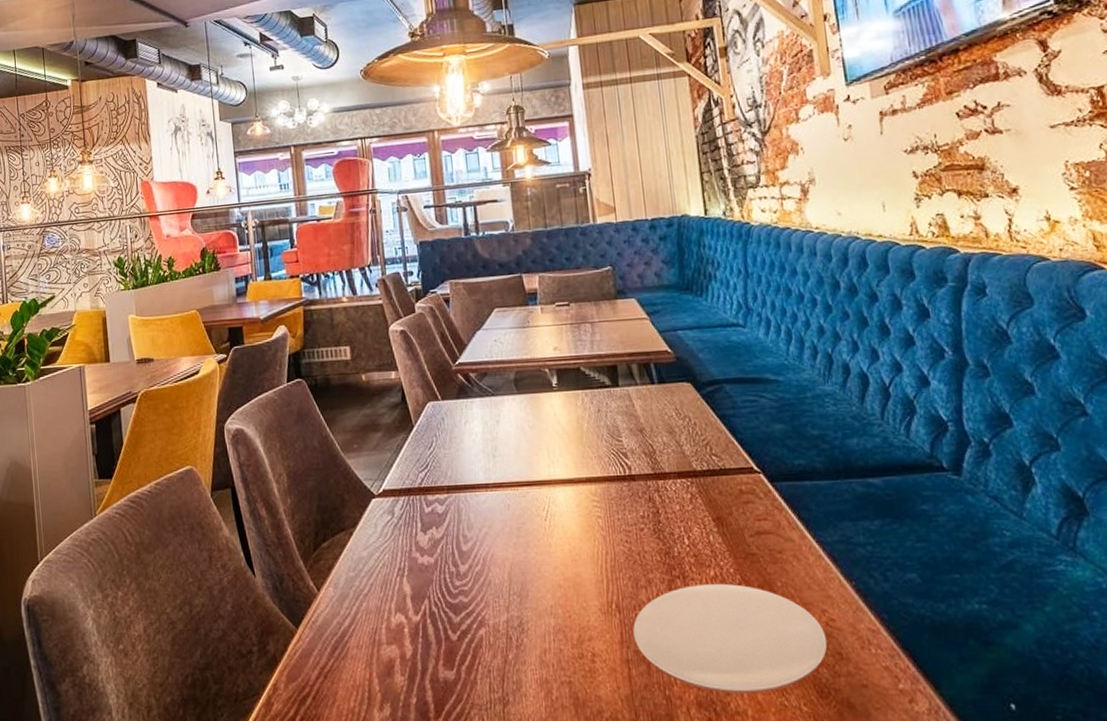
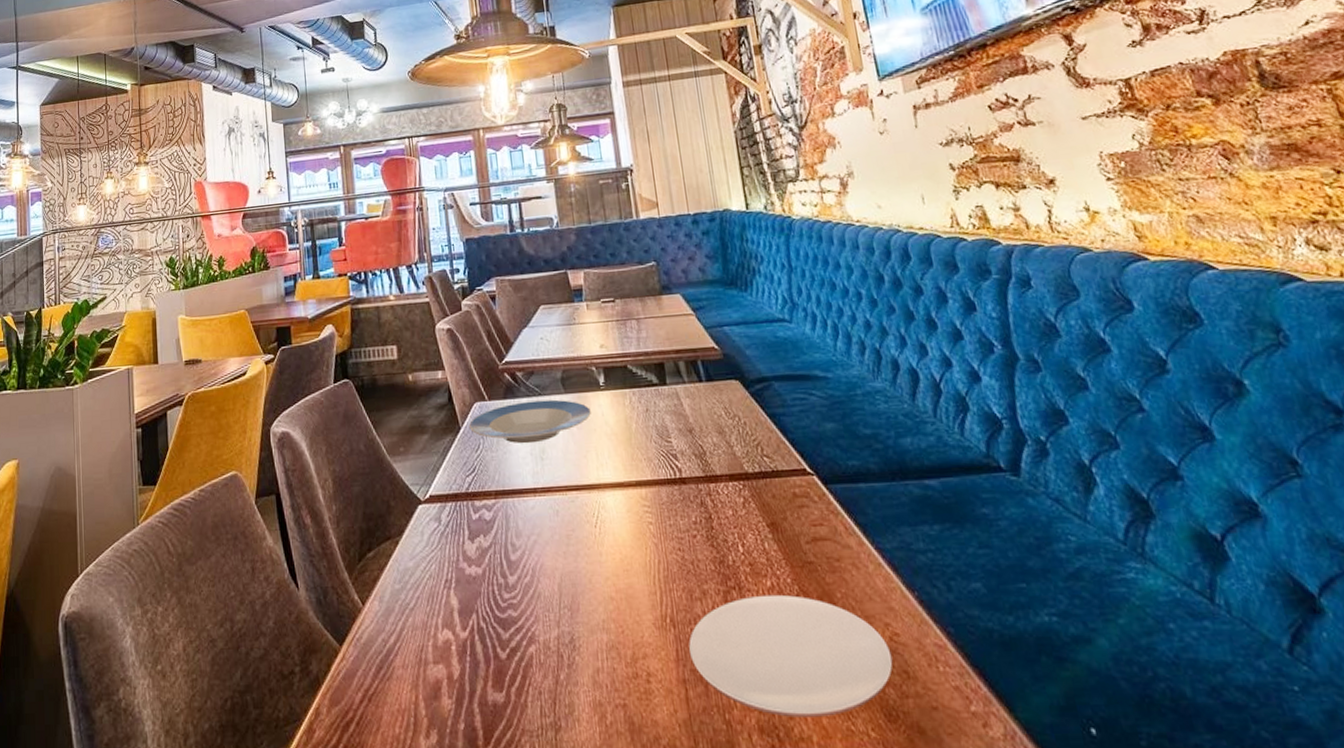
plate: none [421,400,543,442] -> present [468,399,591,444]

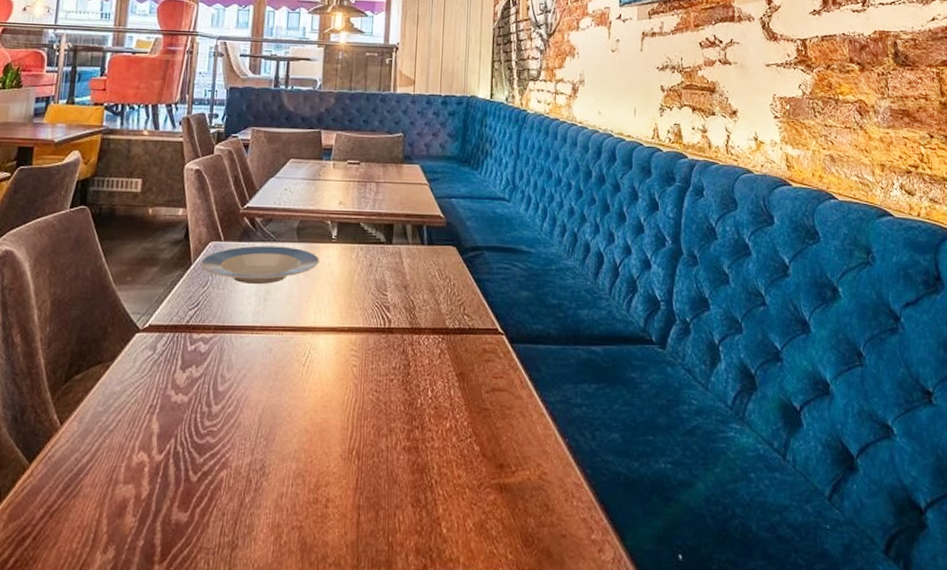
plate: present [688,594,893,717] -> none [368,435,538,541]

